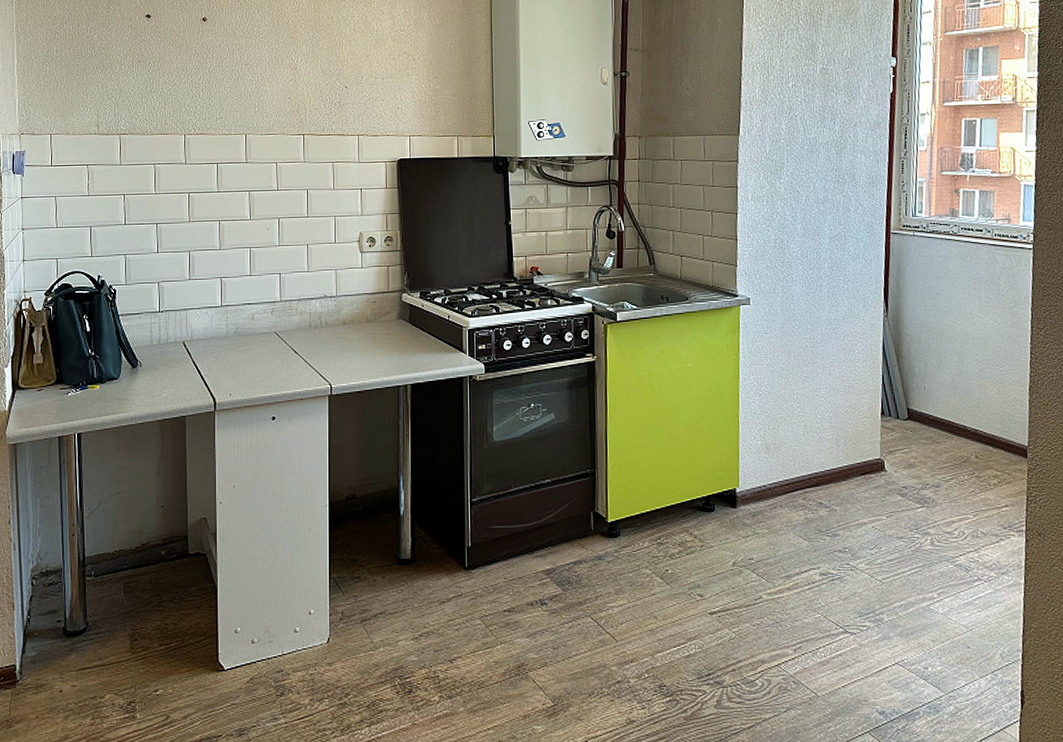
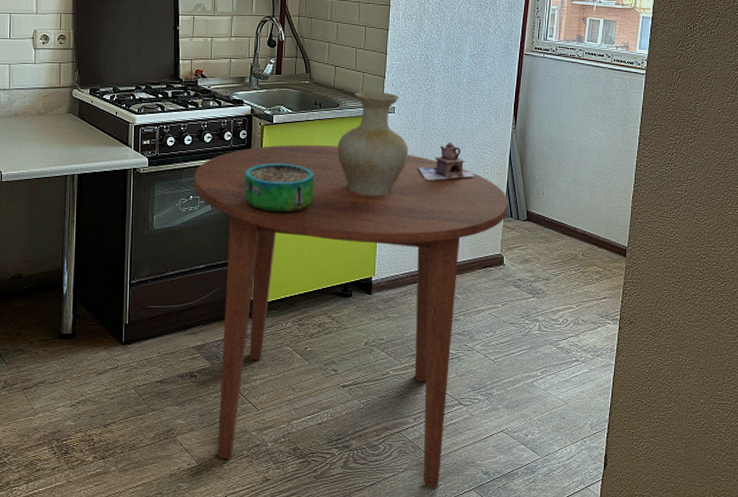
dining table: none [533,343,886,731] -> present [193,145,508,488]
decorative bowl: none [589,364,666,422] -> present [244,163,315,215]
vase: none [689,282,769,398] -> present [338,91,409,197]
teapot: none [778,334,845,379] -> present [417,142,475,181]

